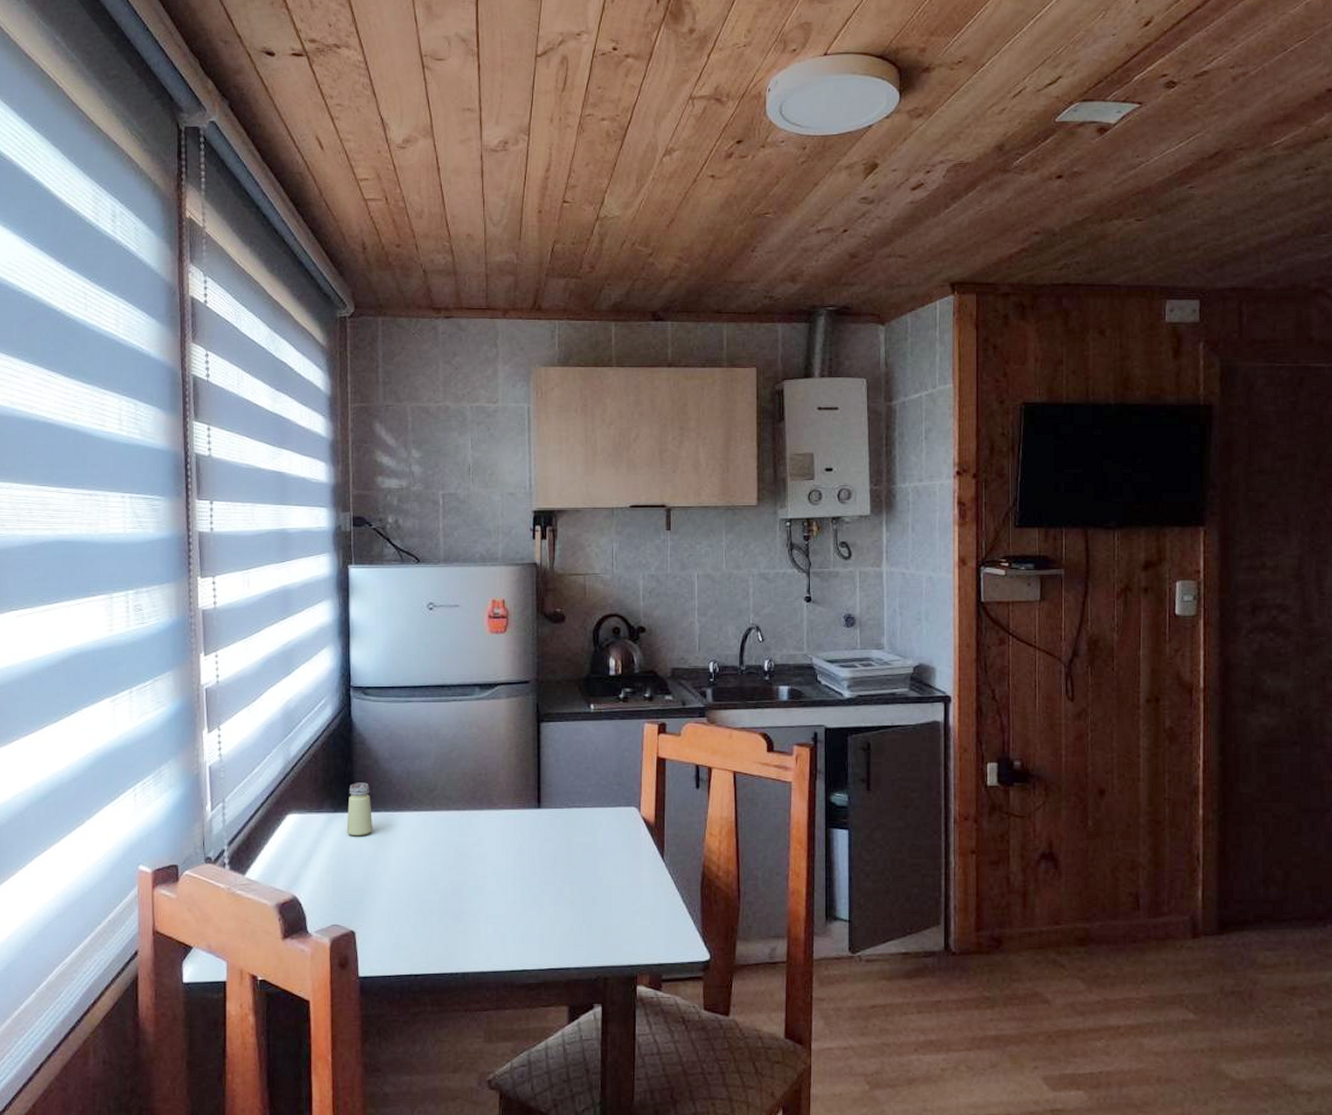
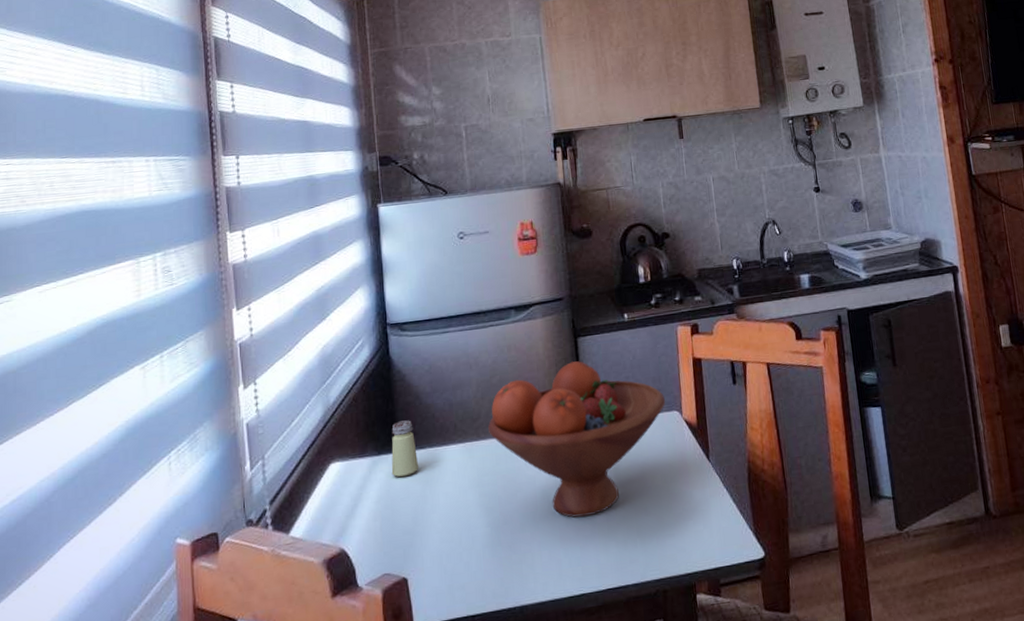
fruit bowl: none [444,746,625,898] -> present [488,361,666,518]

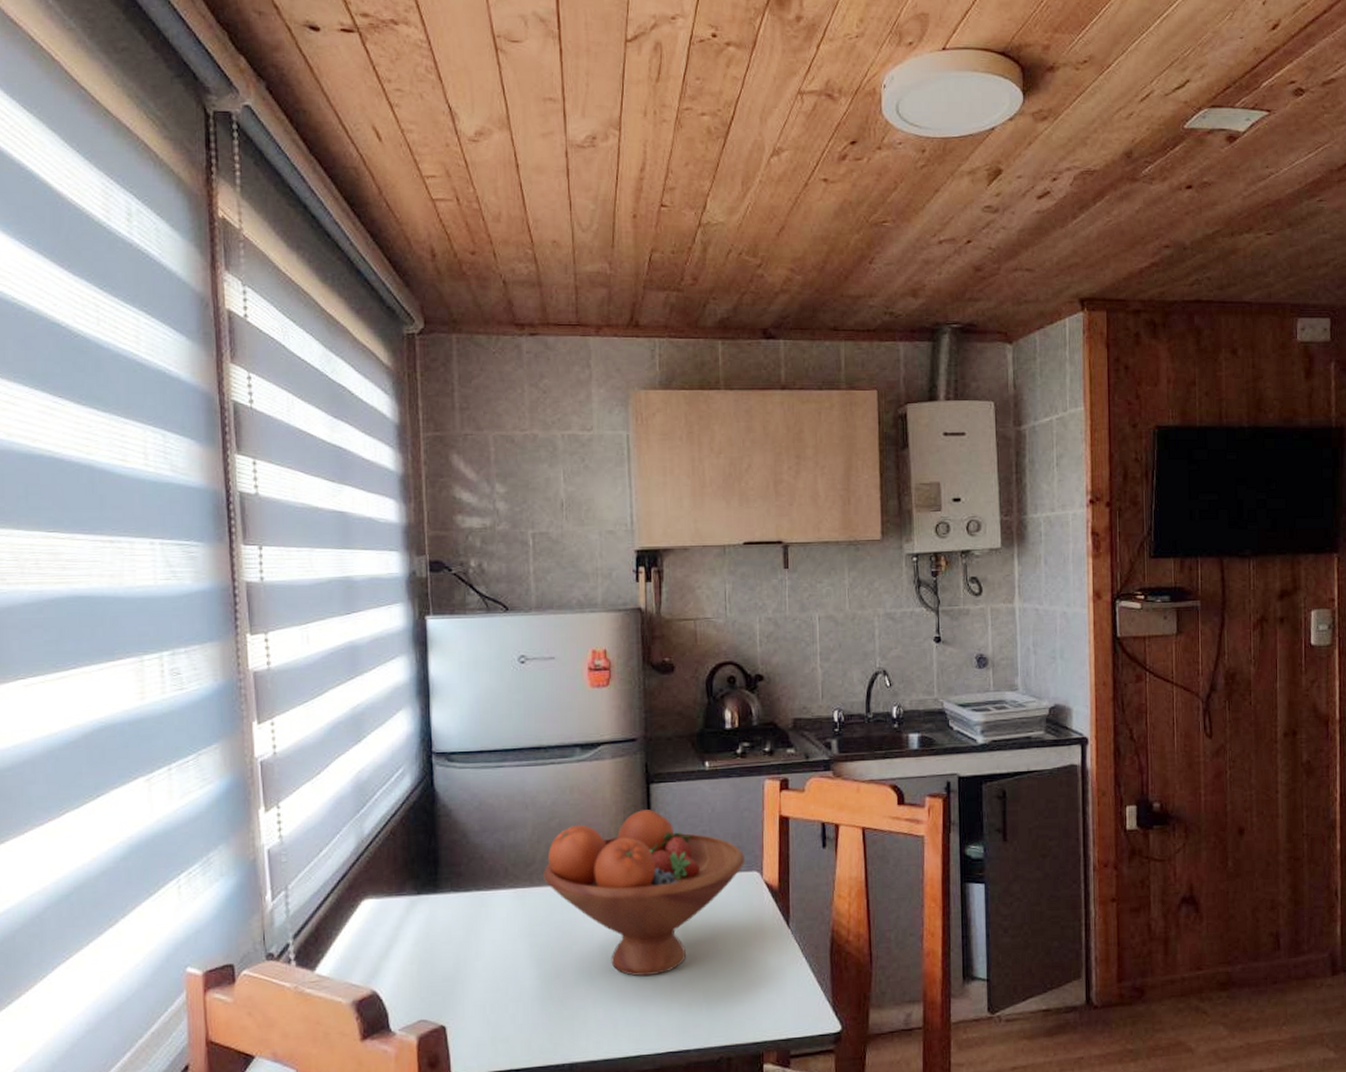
saltshaker: present [391,420,419,478] -> none [432,859,464,921]

